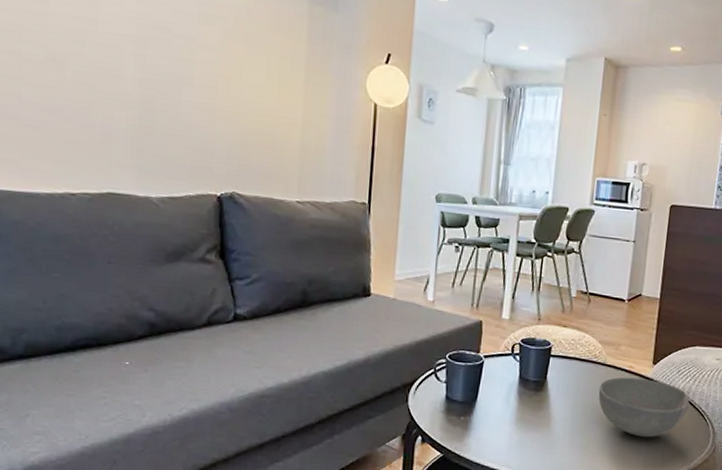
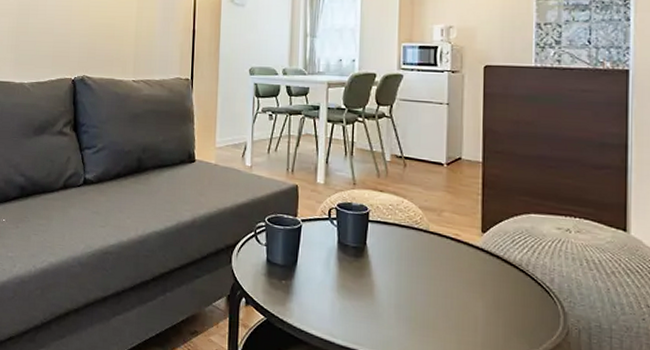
bowl: present [598,377,690,438] -> none [423,245,530,314]

